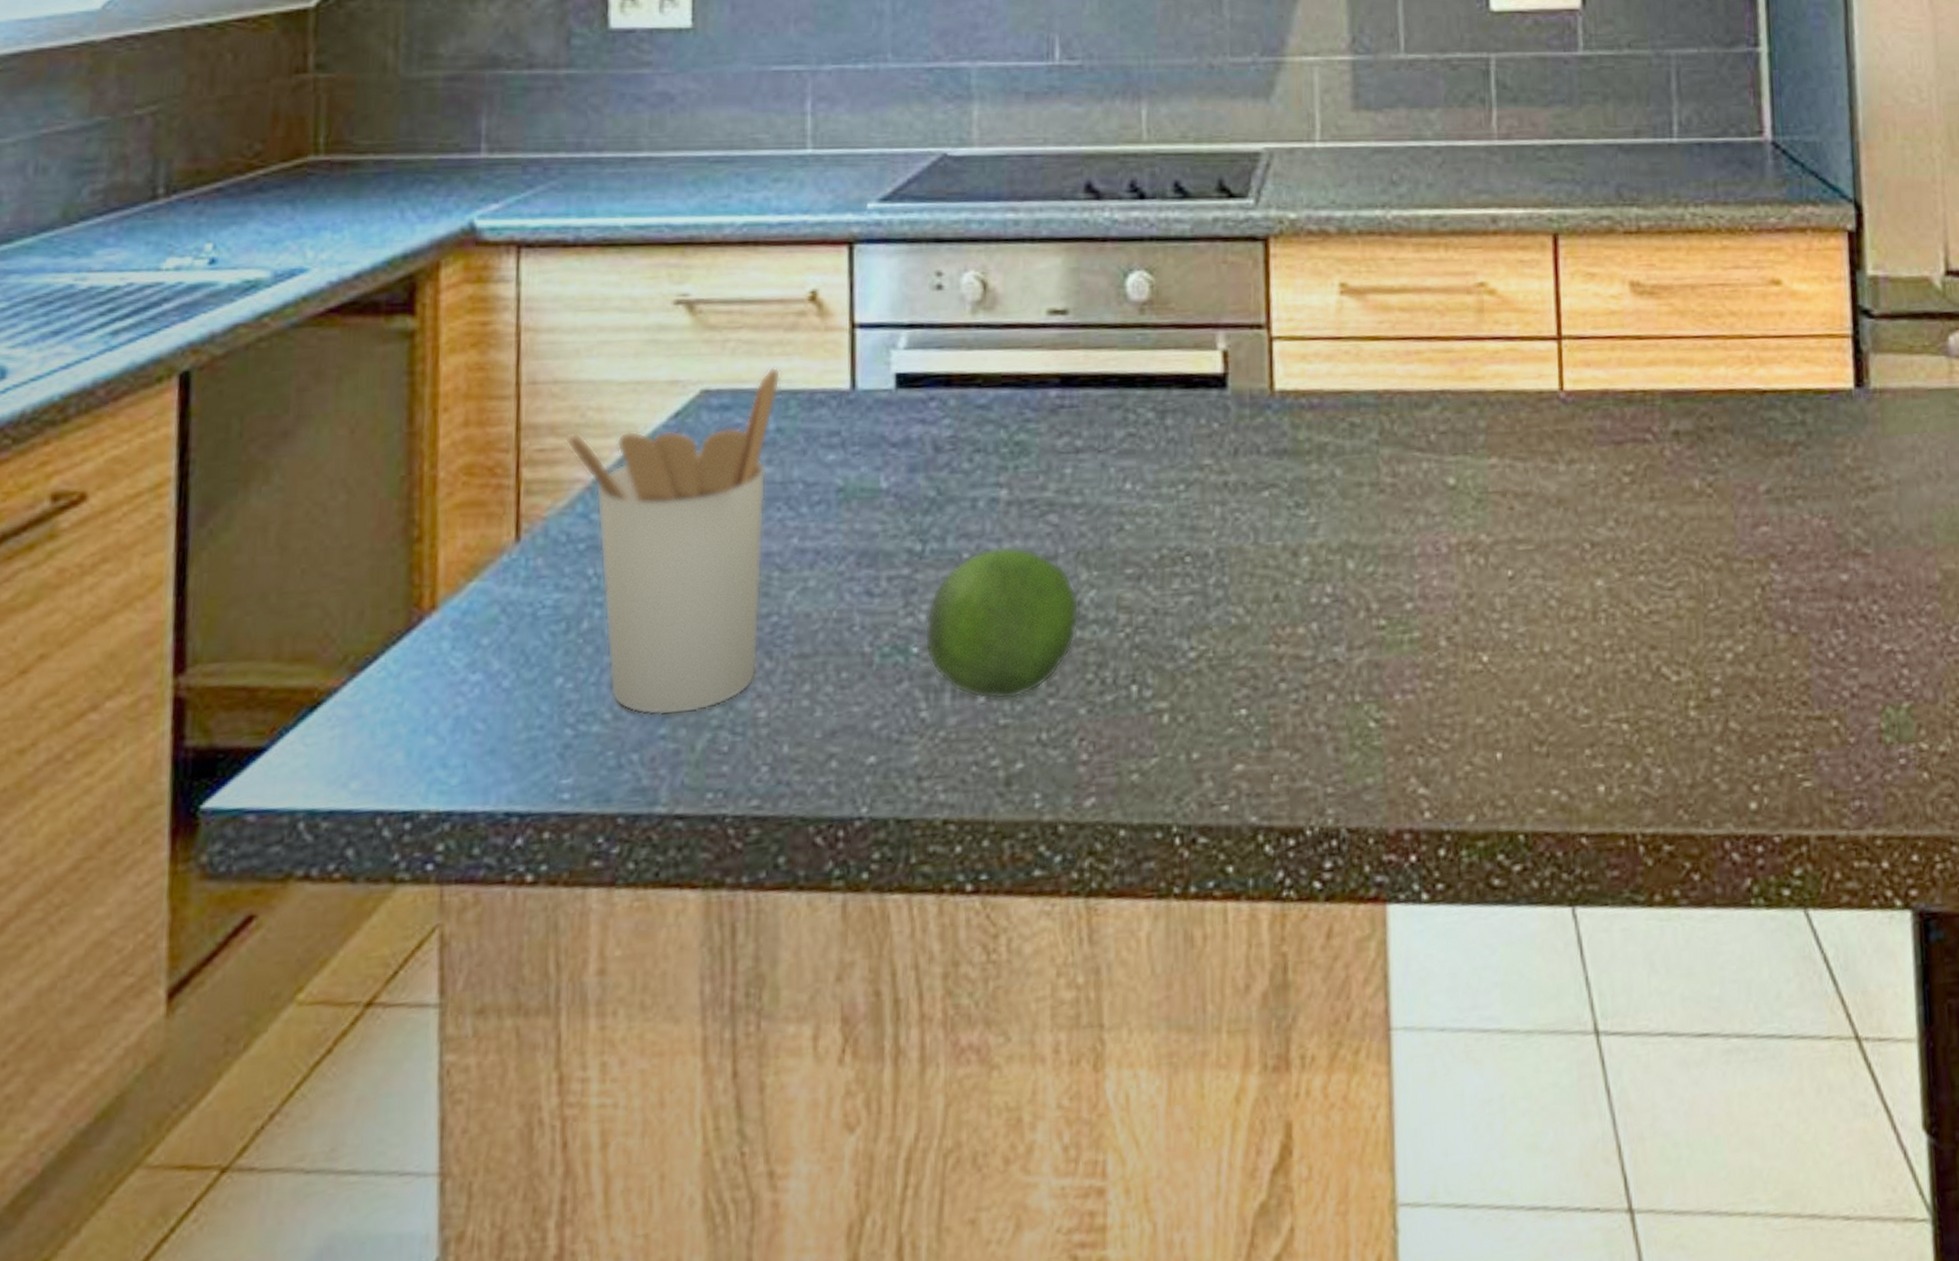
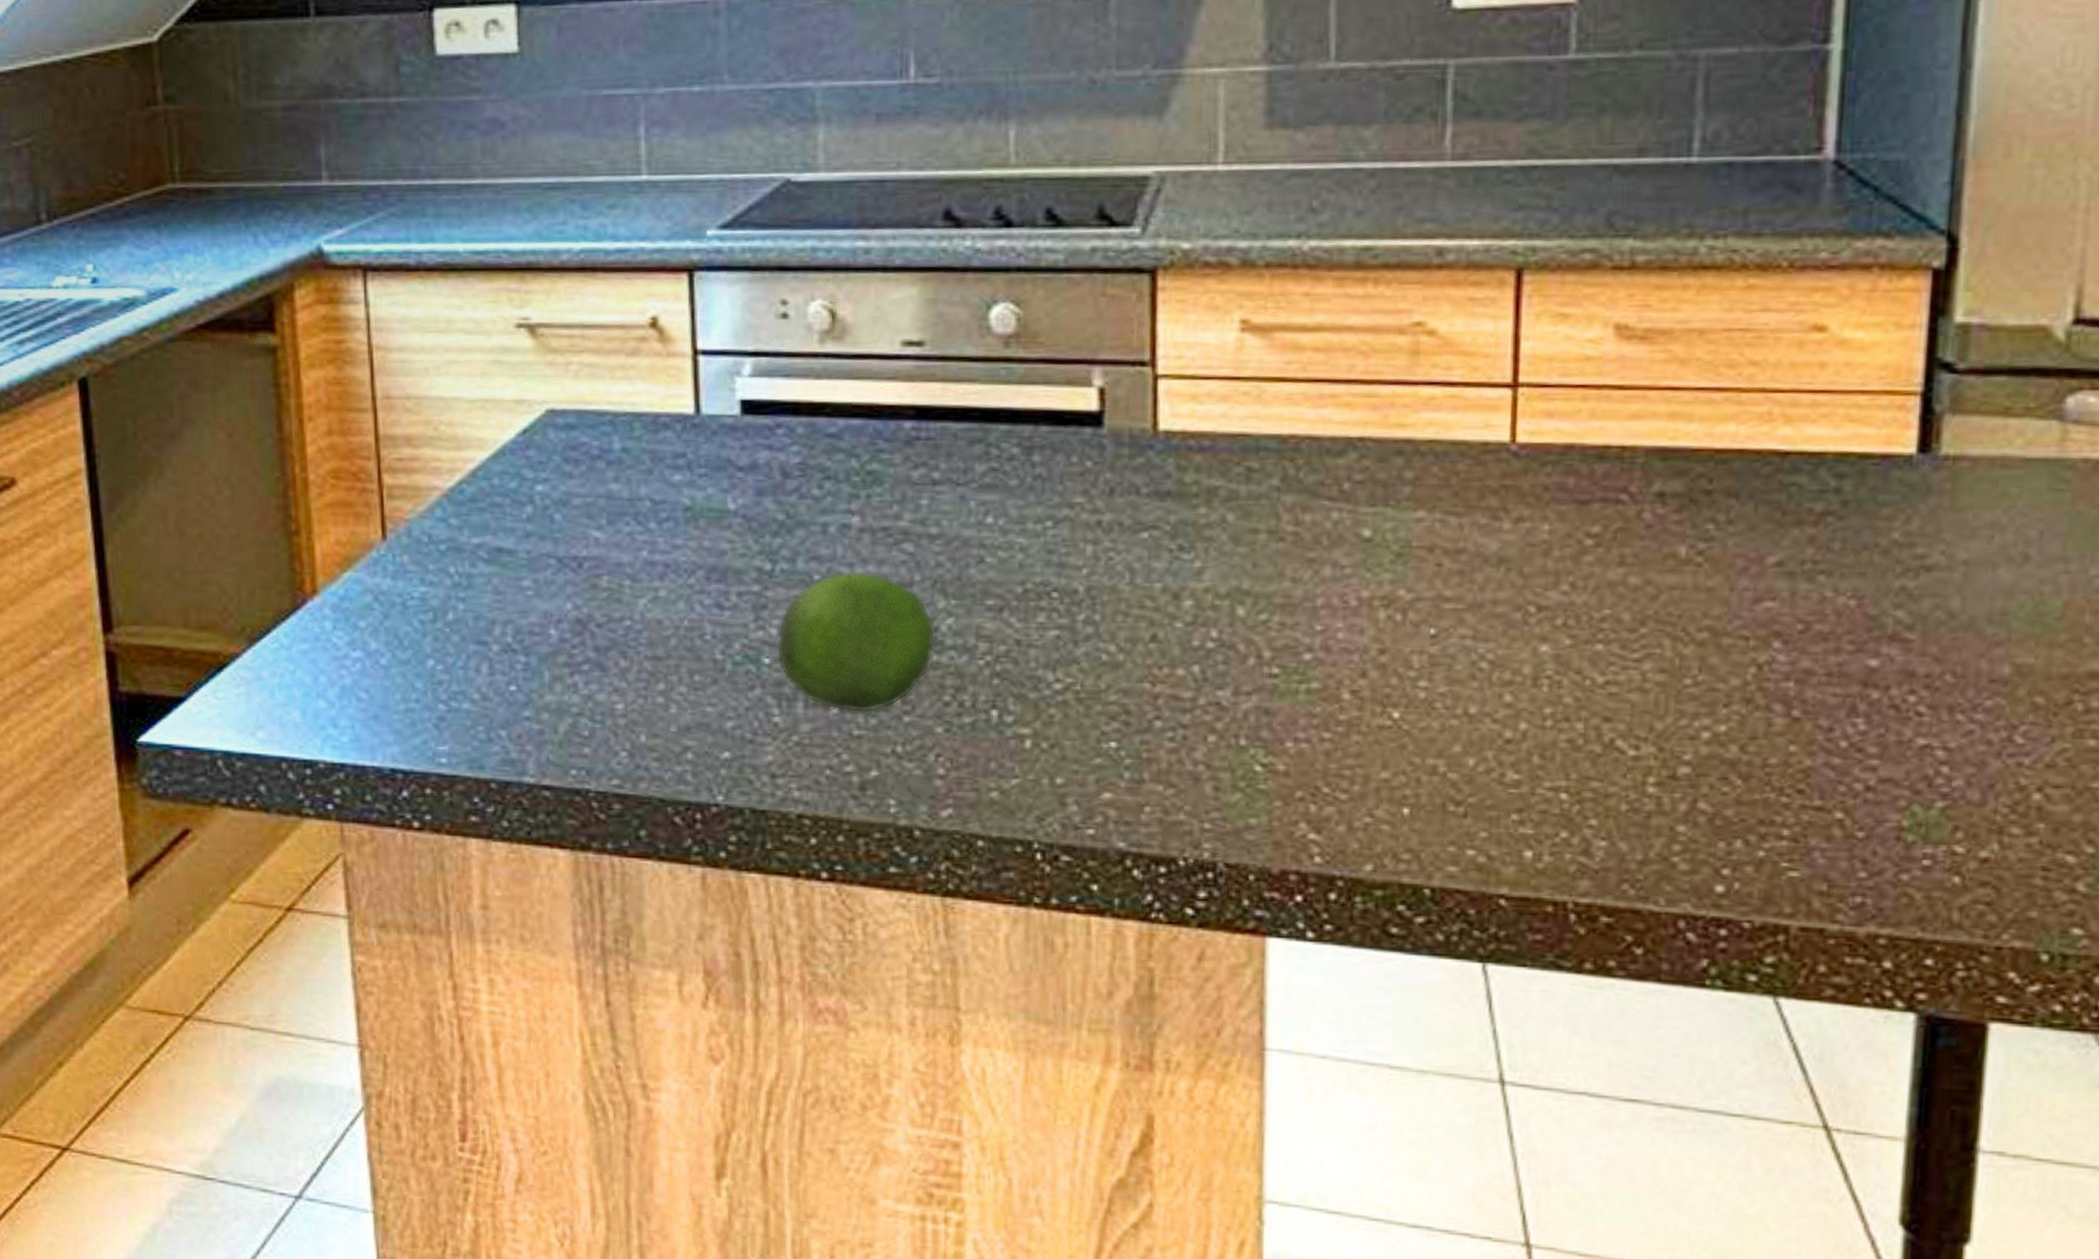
utensil holder: present [562,367,781,716] -> none [418,390,625,700]

